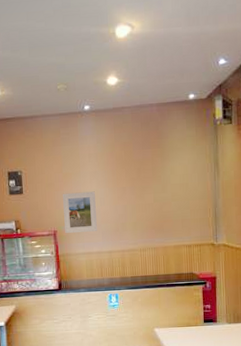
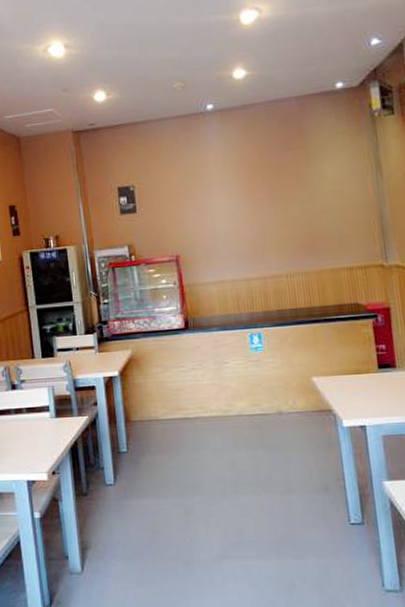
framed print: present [62,191,98,234] -> none [184,205,231,259]

